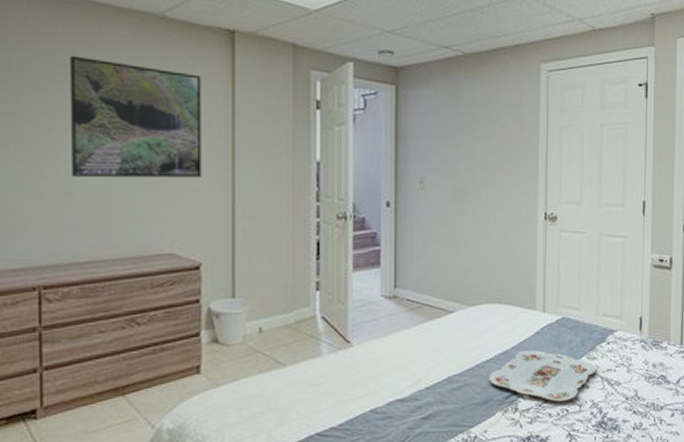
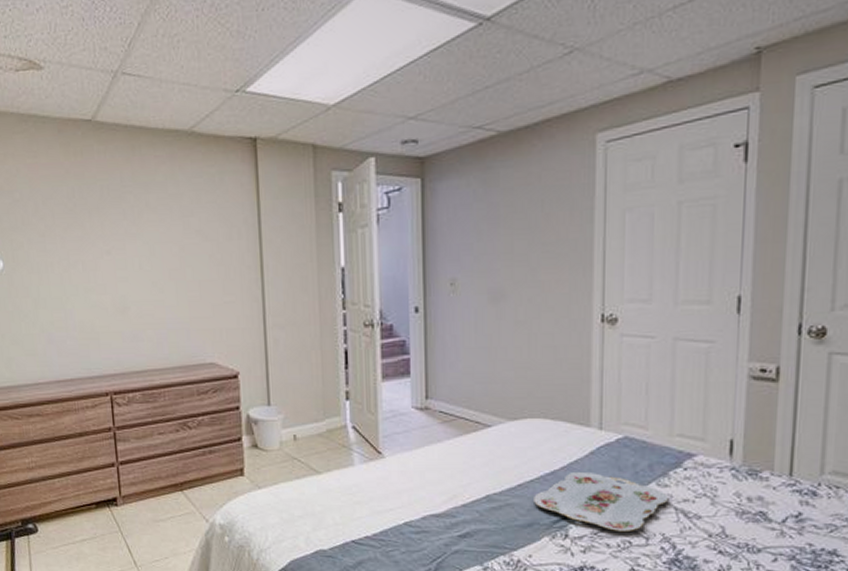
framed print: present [69,55,202,178] -> none [117,180,235,293]

